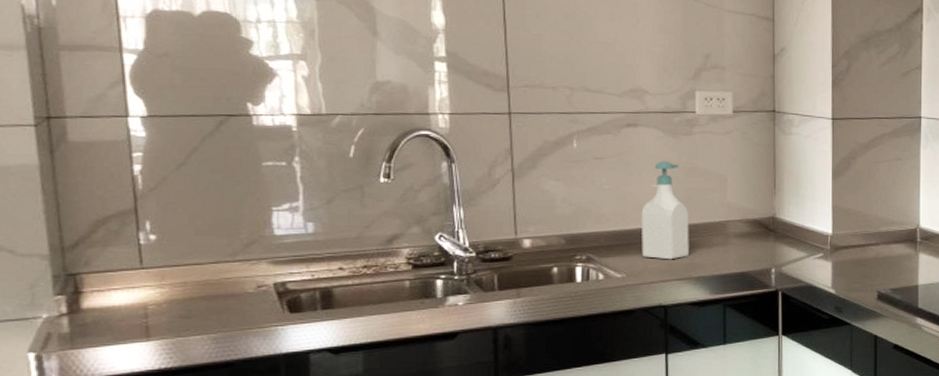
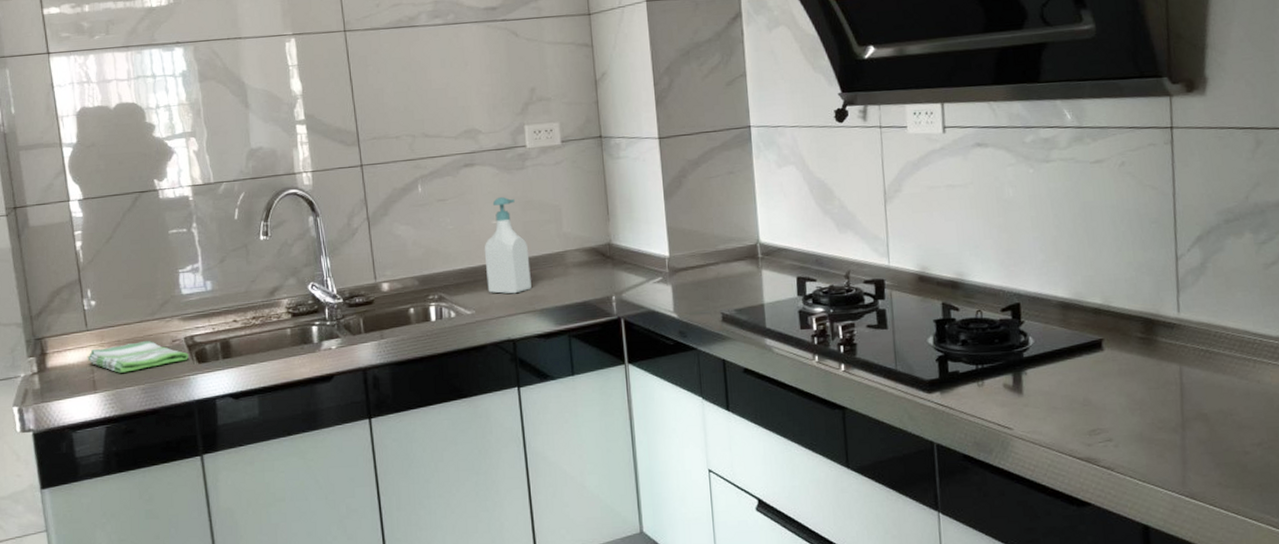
dish towel: none [139,285,277,319] -> present [87,341,188,373]

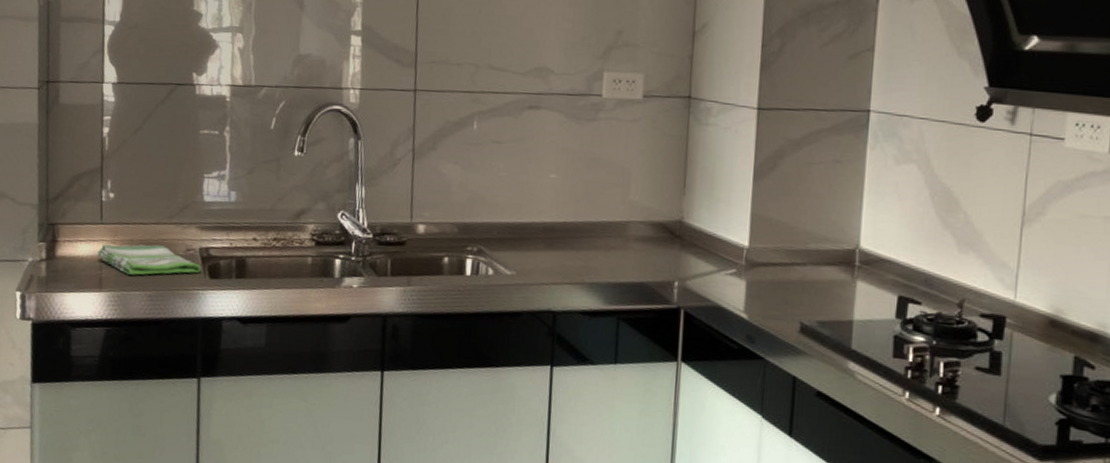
soap bottle: present [484,196,532,294] -> none [533,148,587,261]

